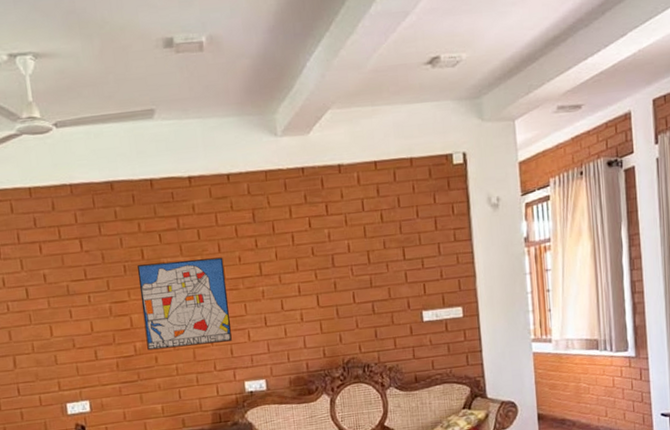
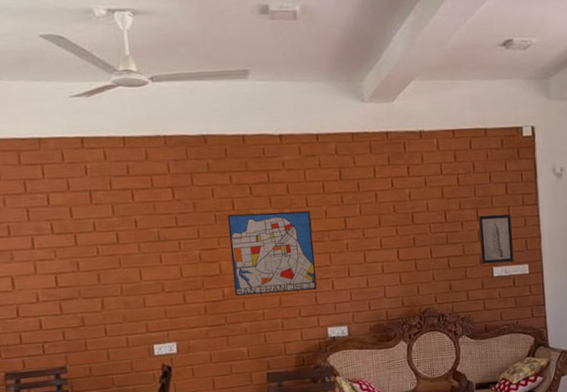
wall art: none [405,252,446,308] -> present [478,214,514,264]

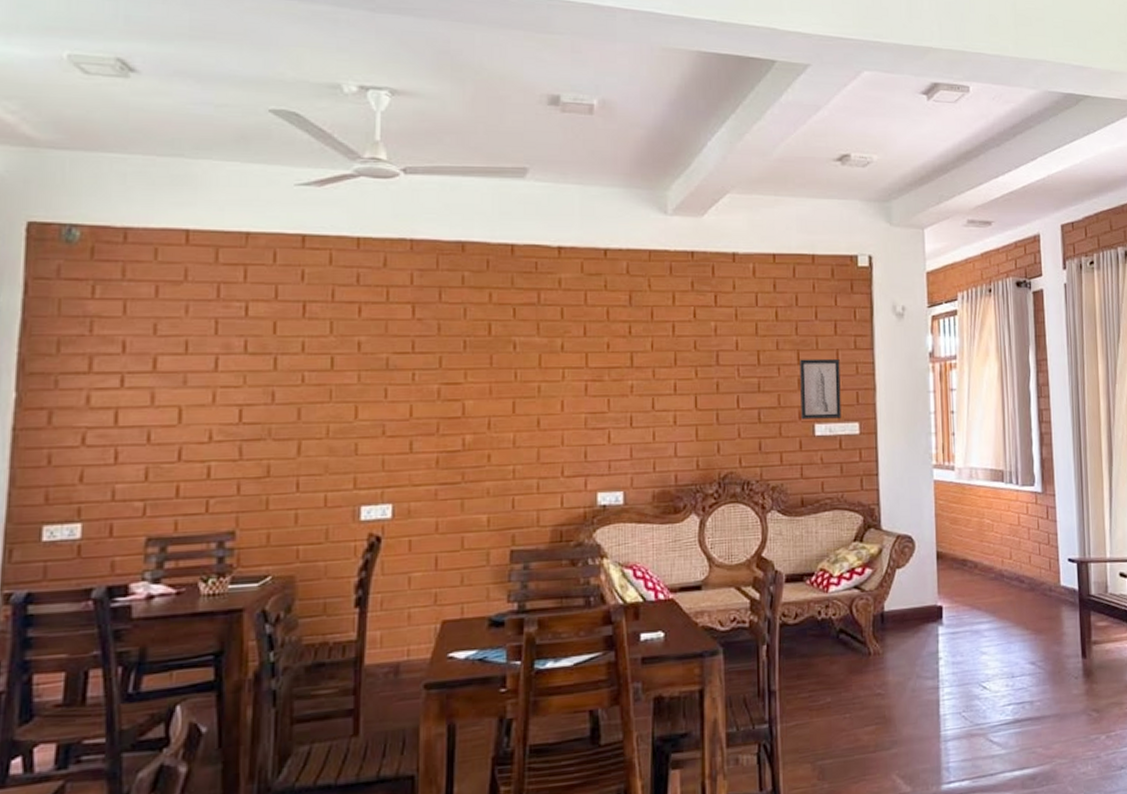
wall art: present [227,211,317,296] -> none [480,341,589,446]

